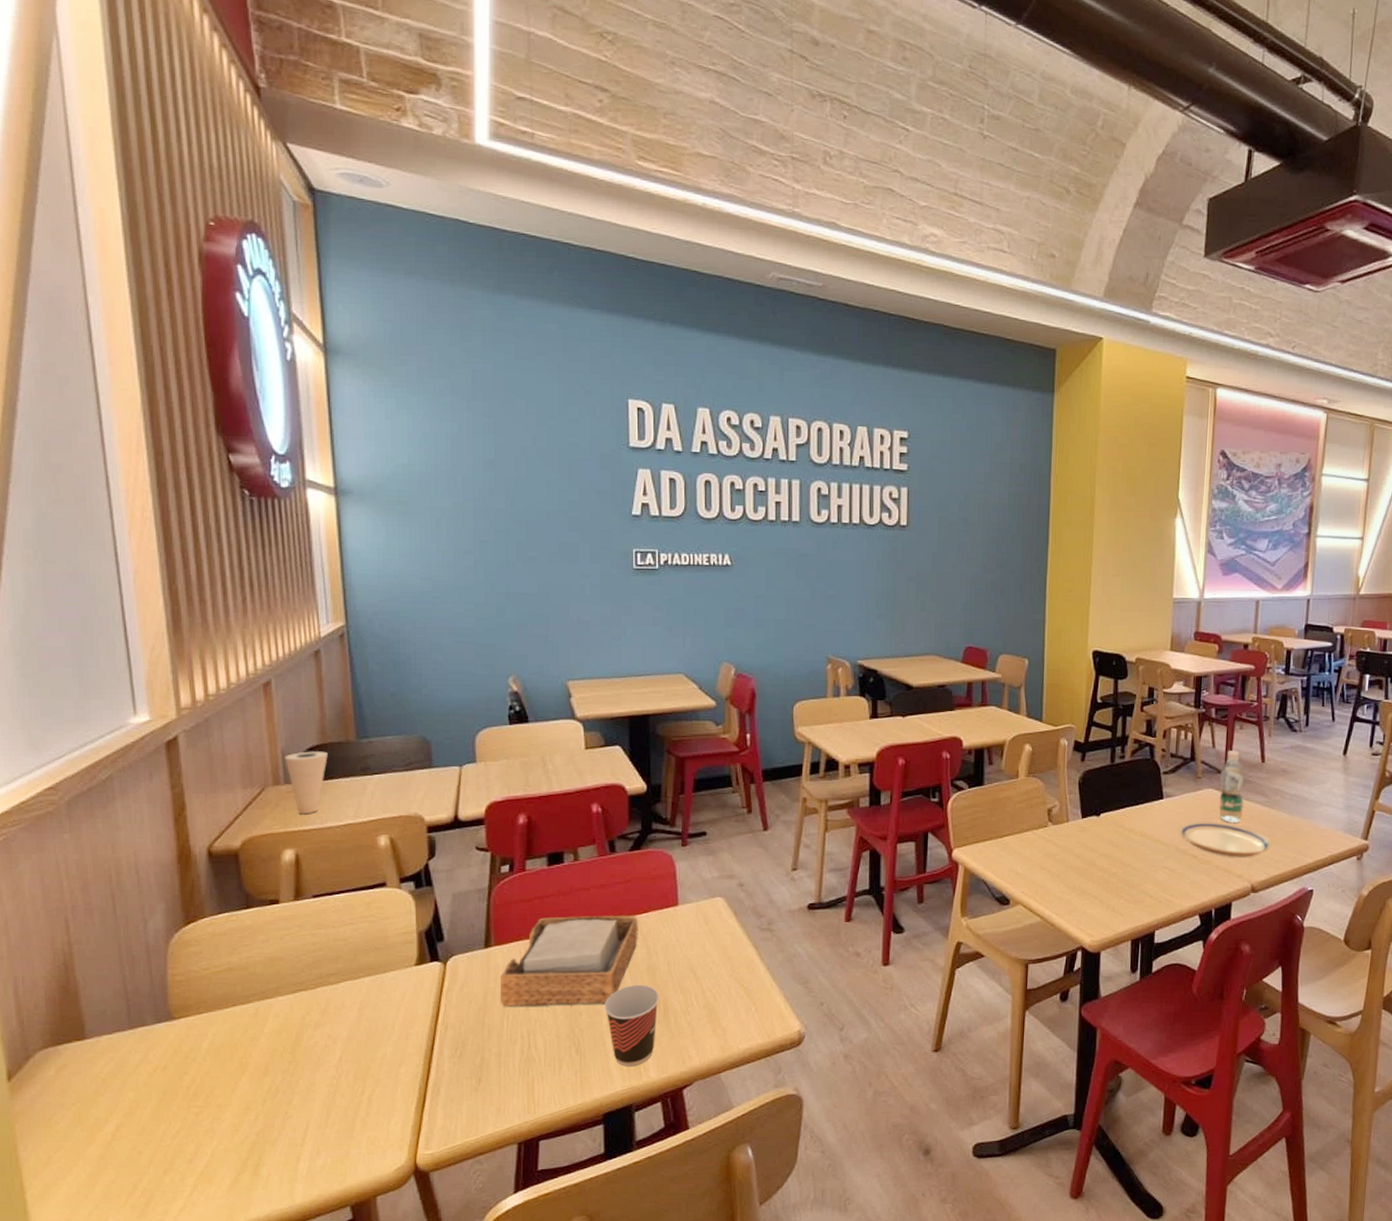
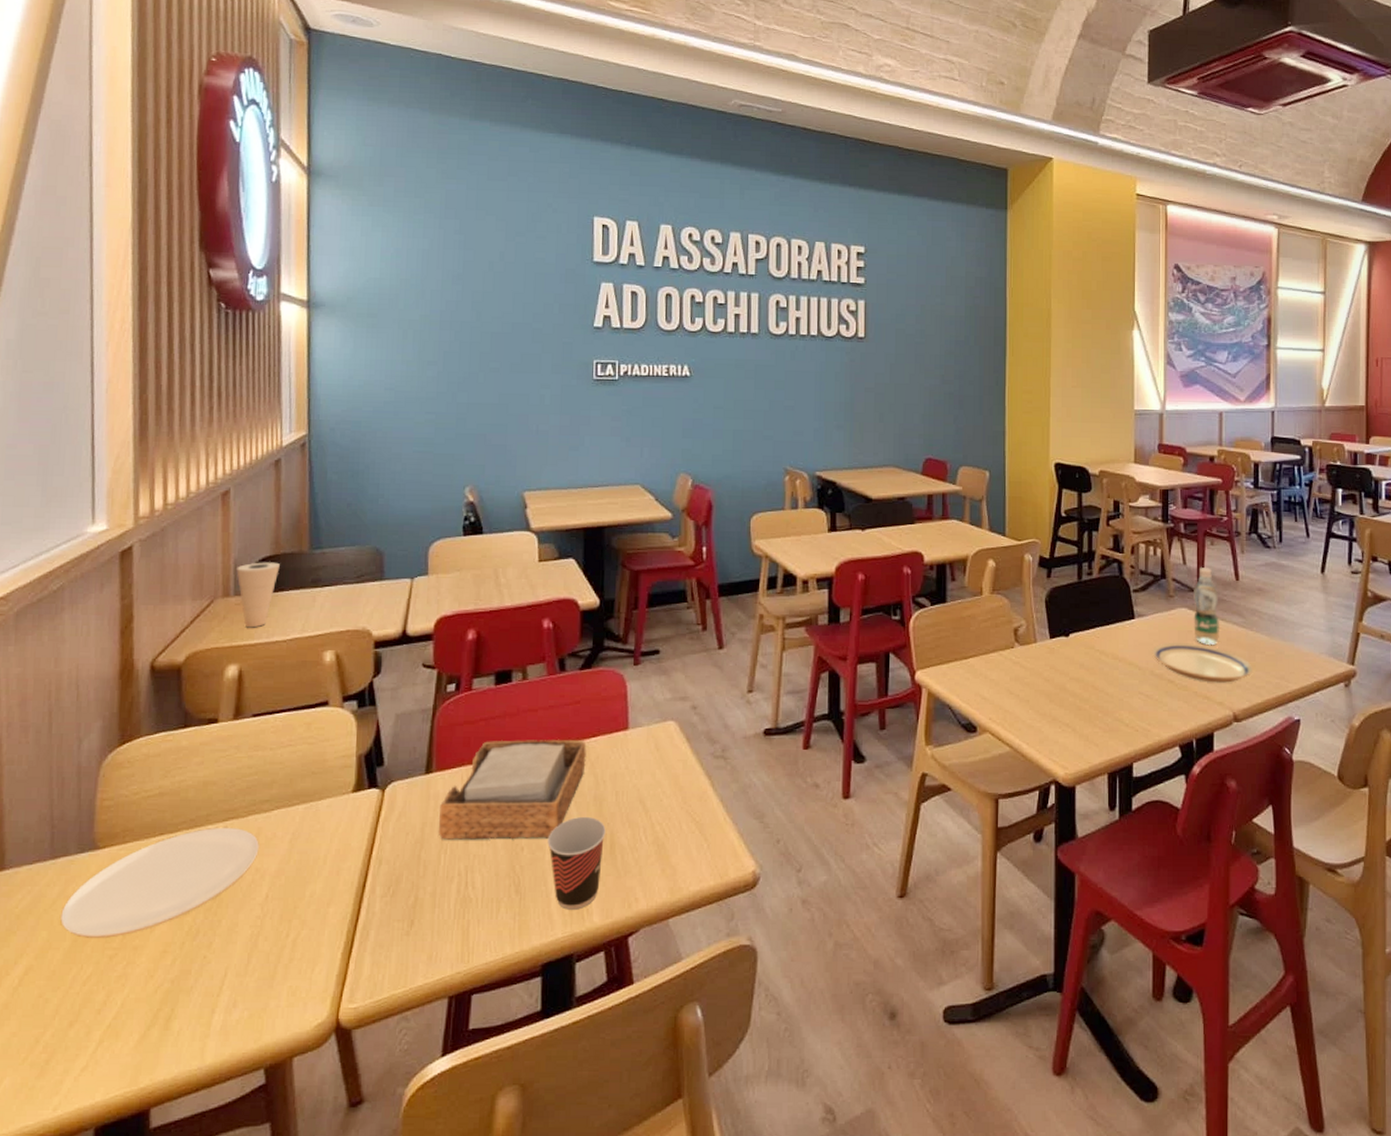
plate: none [145,998,329,1098] -> present [60,827,259,938]

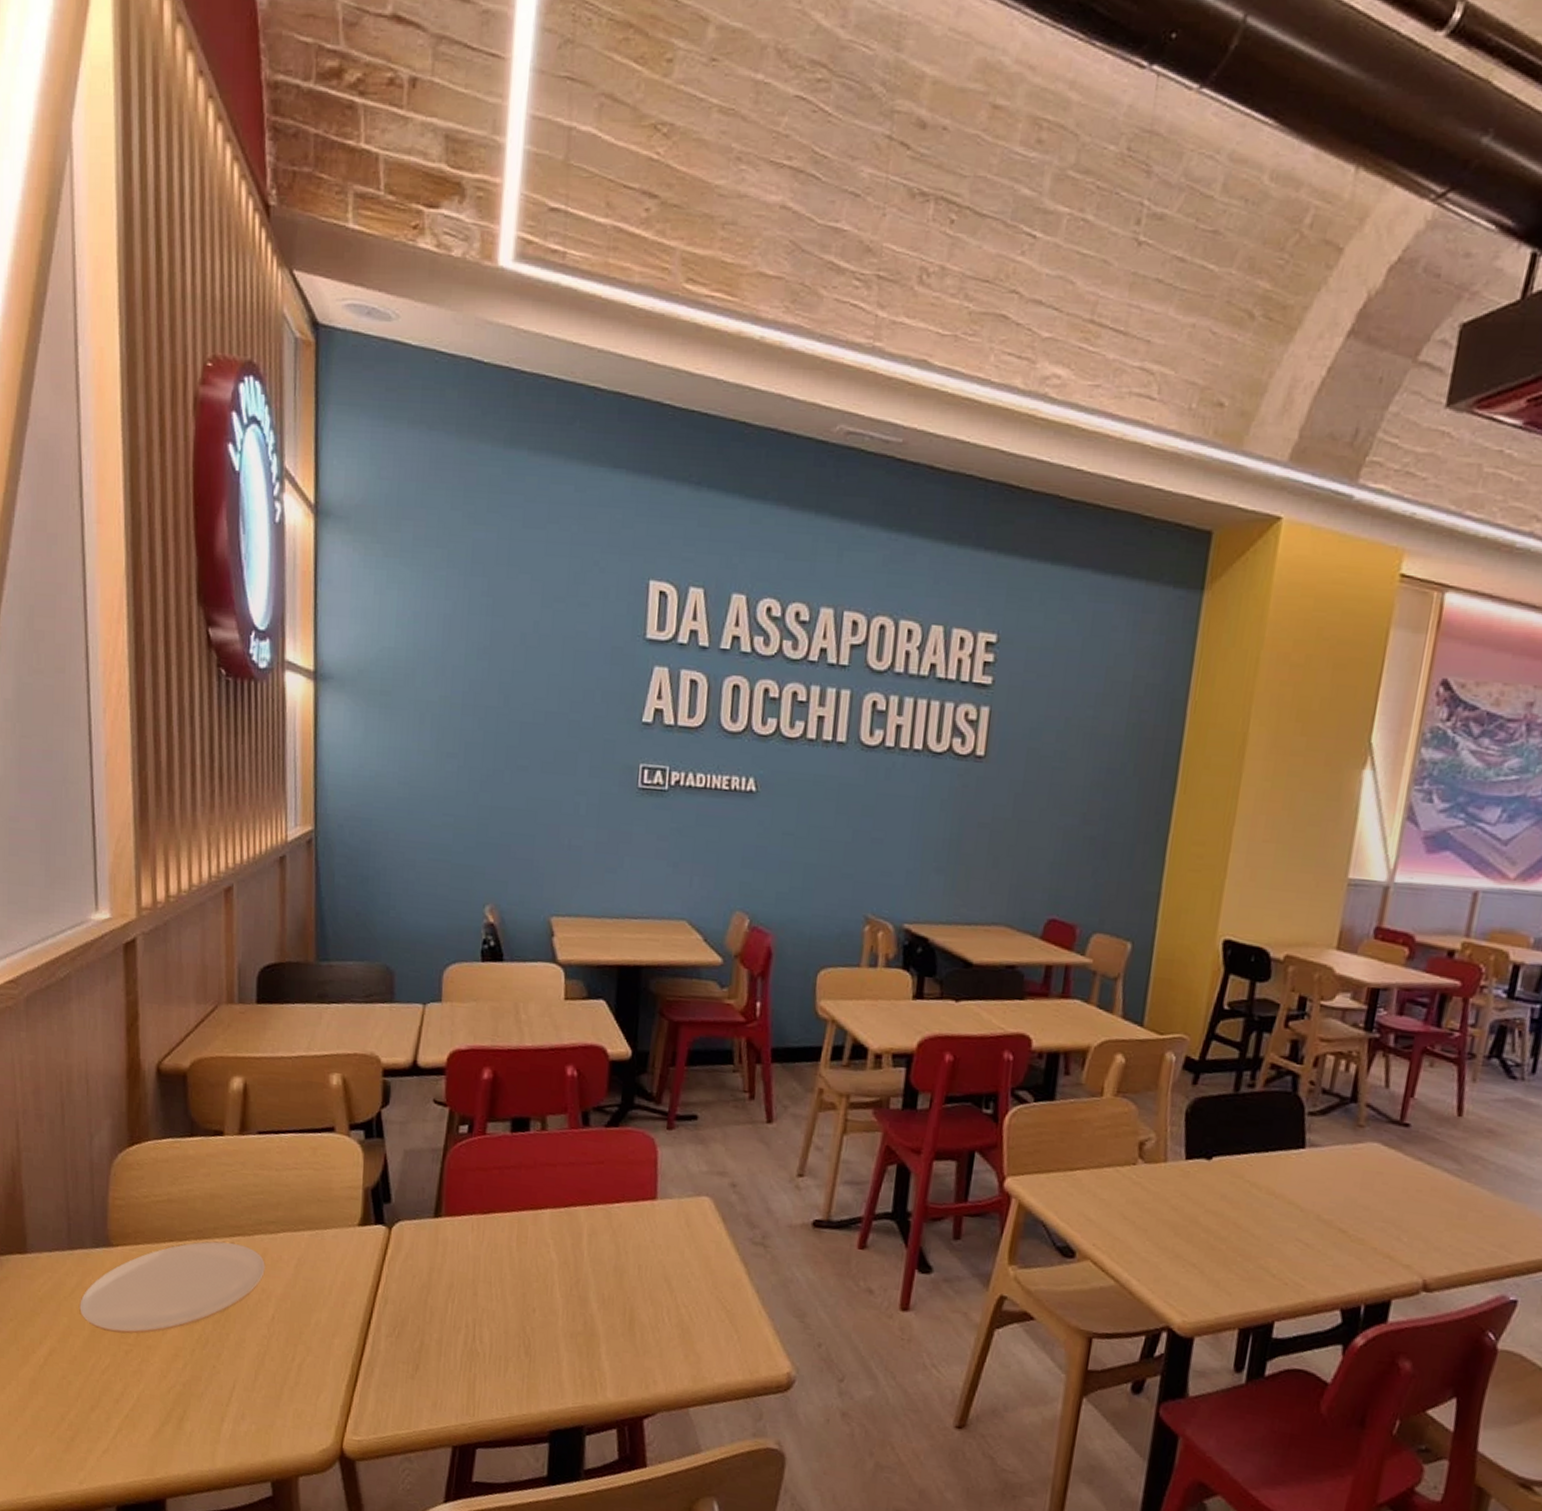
cup: present [237,562,280,628] -> none [241,969,285,1040]
napkin holder: present [438,740,586,840] -> none [446,1191,609,1304]
cup: present [547,817,606,910] -> none [561,1285,626,1382]
plate: present [1152,643,1252,683] -> none [1322,1183,1461,1243]
bottle: present [1192,566,1219,645] -> none [1385,1093,1429,1193]

